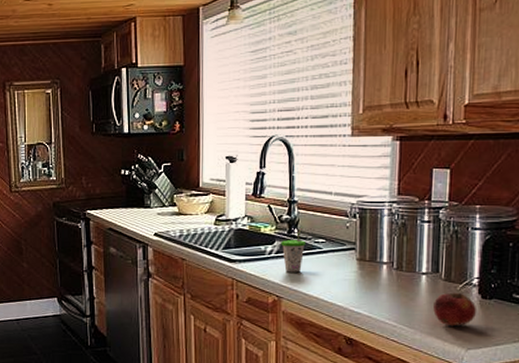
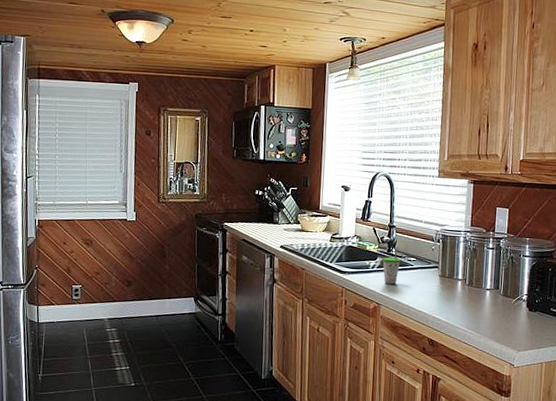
fruit: present [433,292,477,327] -> none [494,305,526,333]

